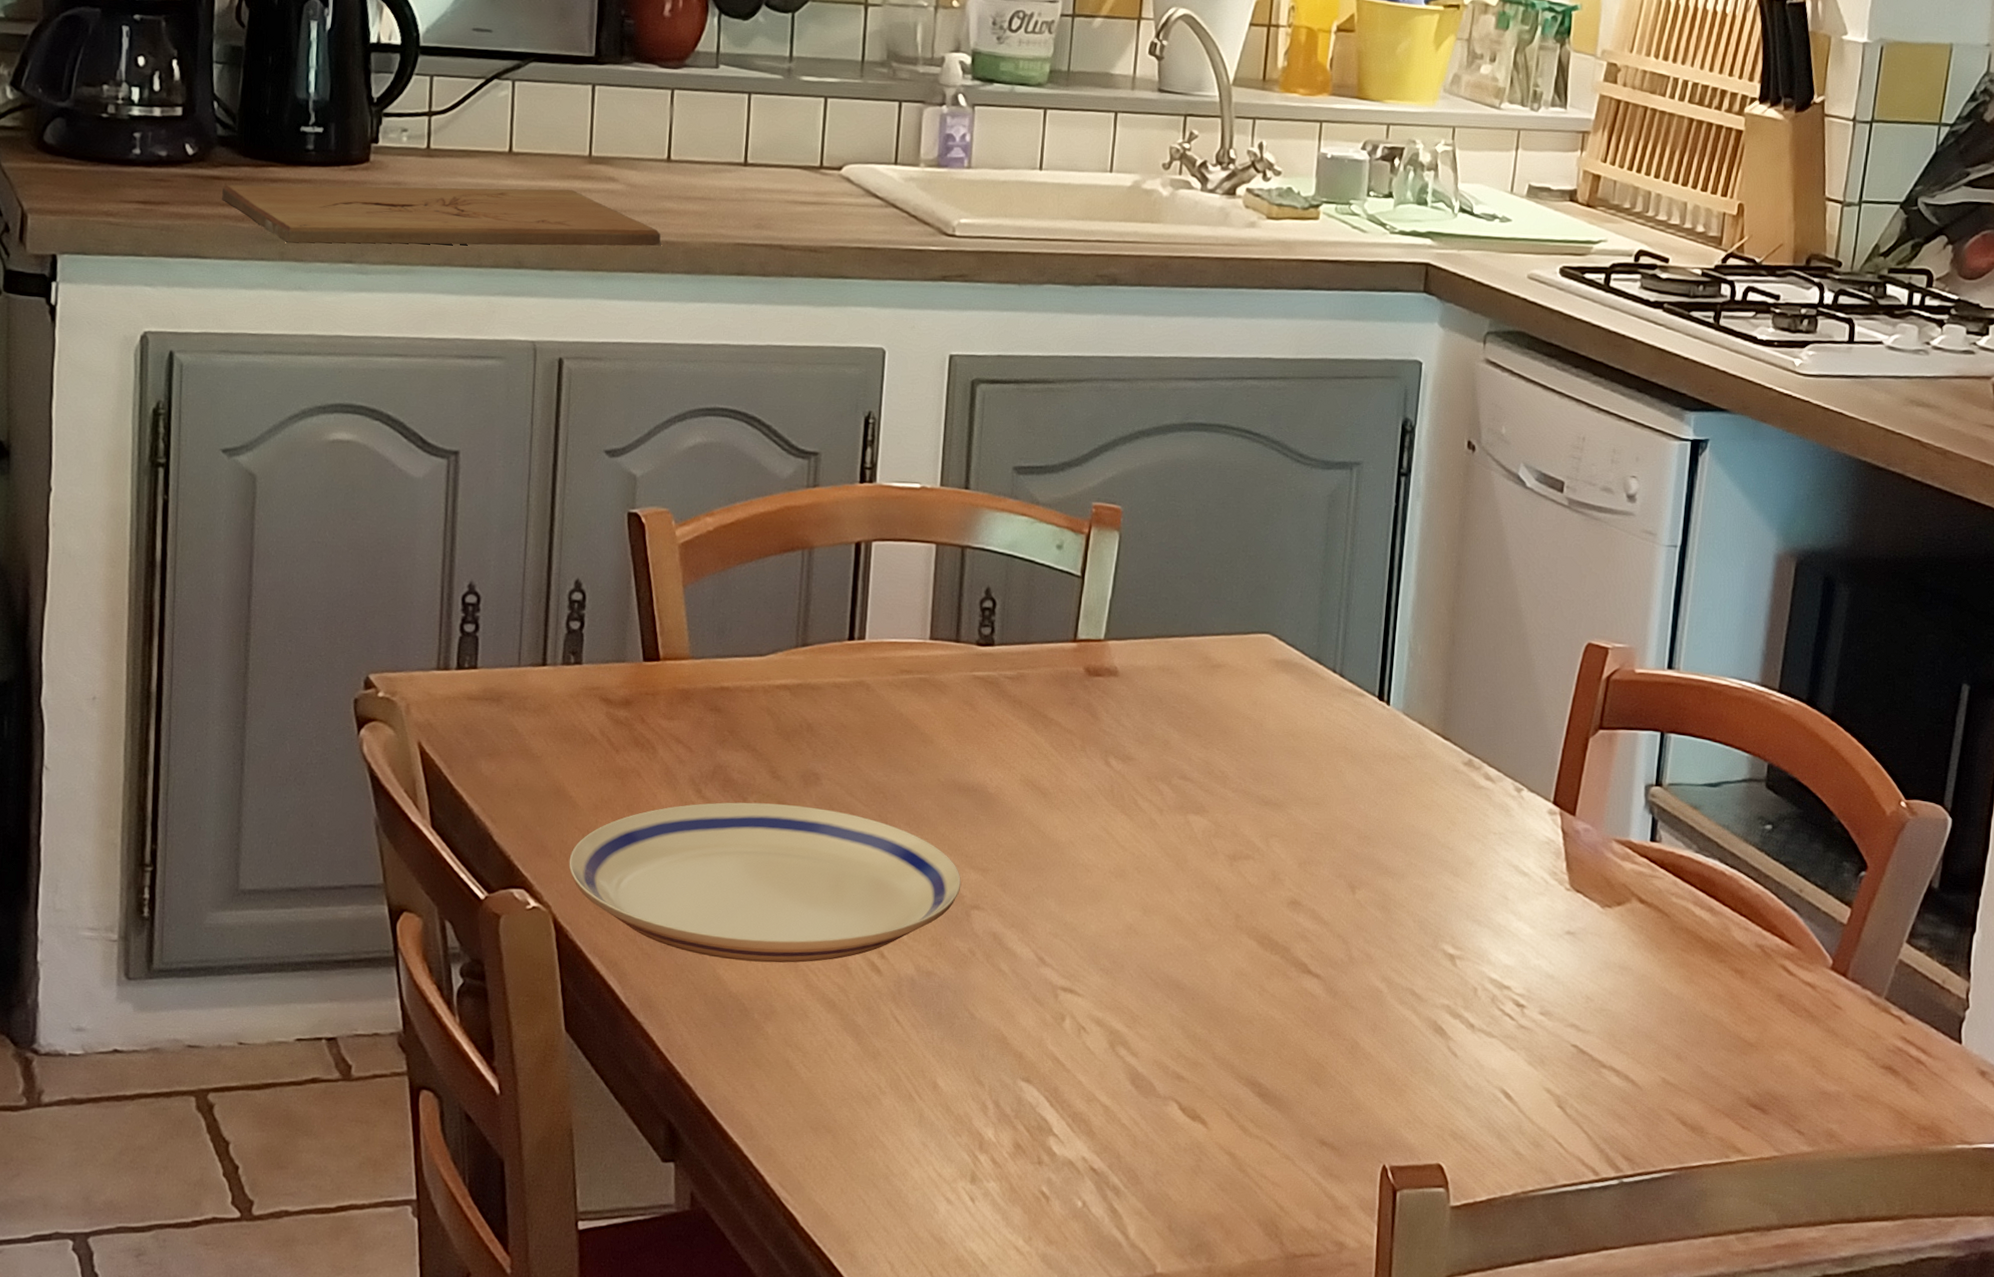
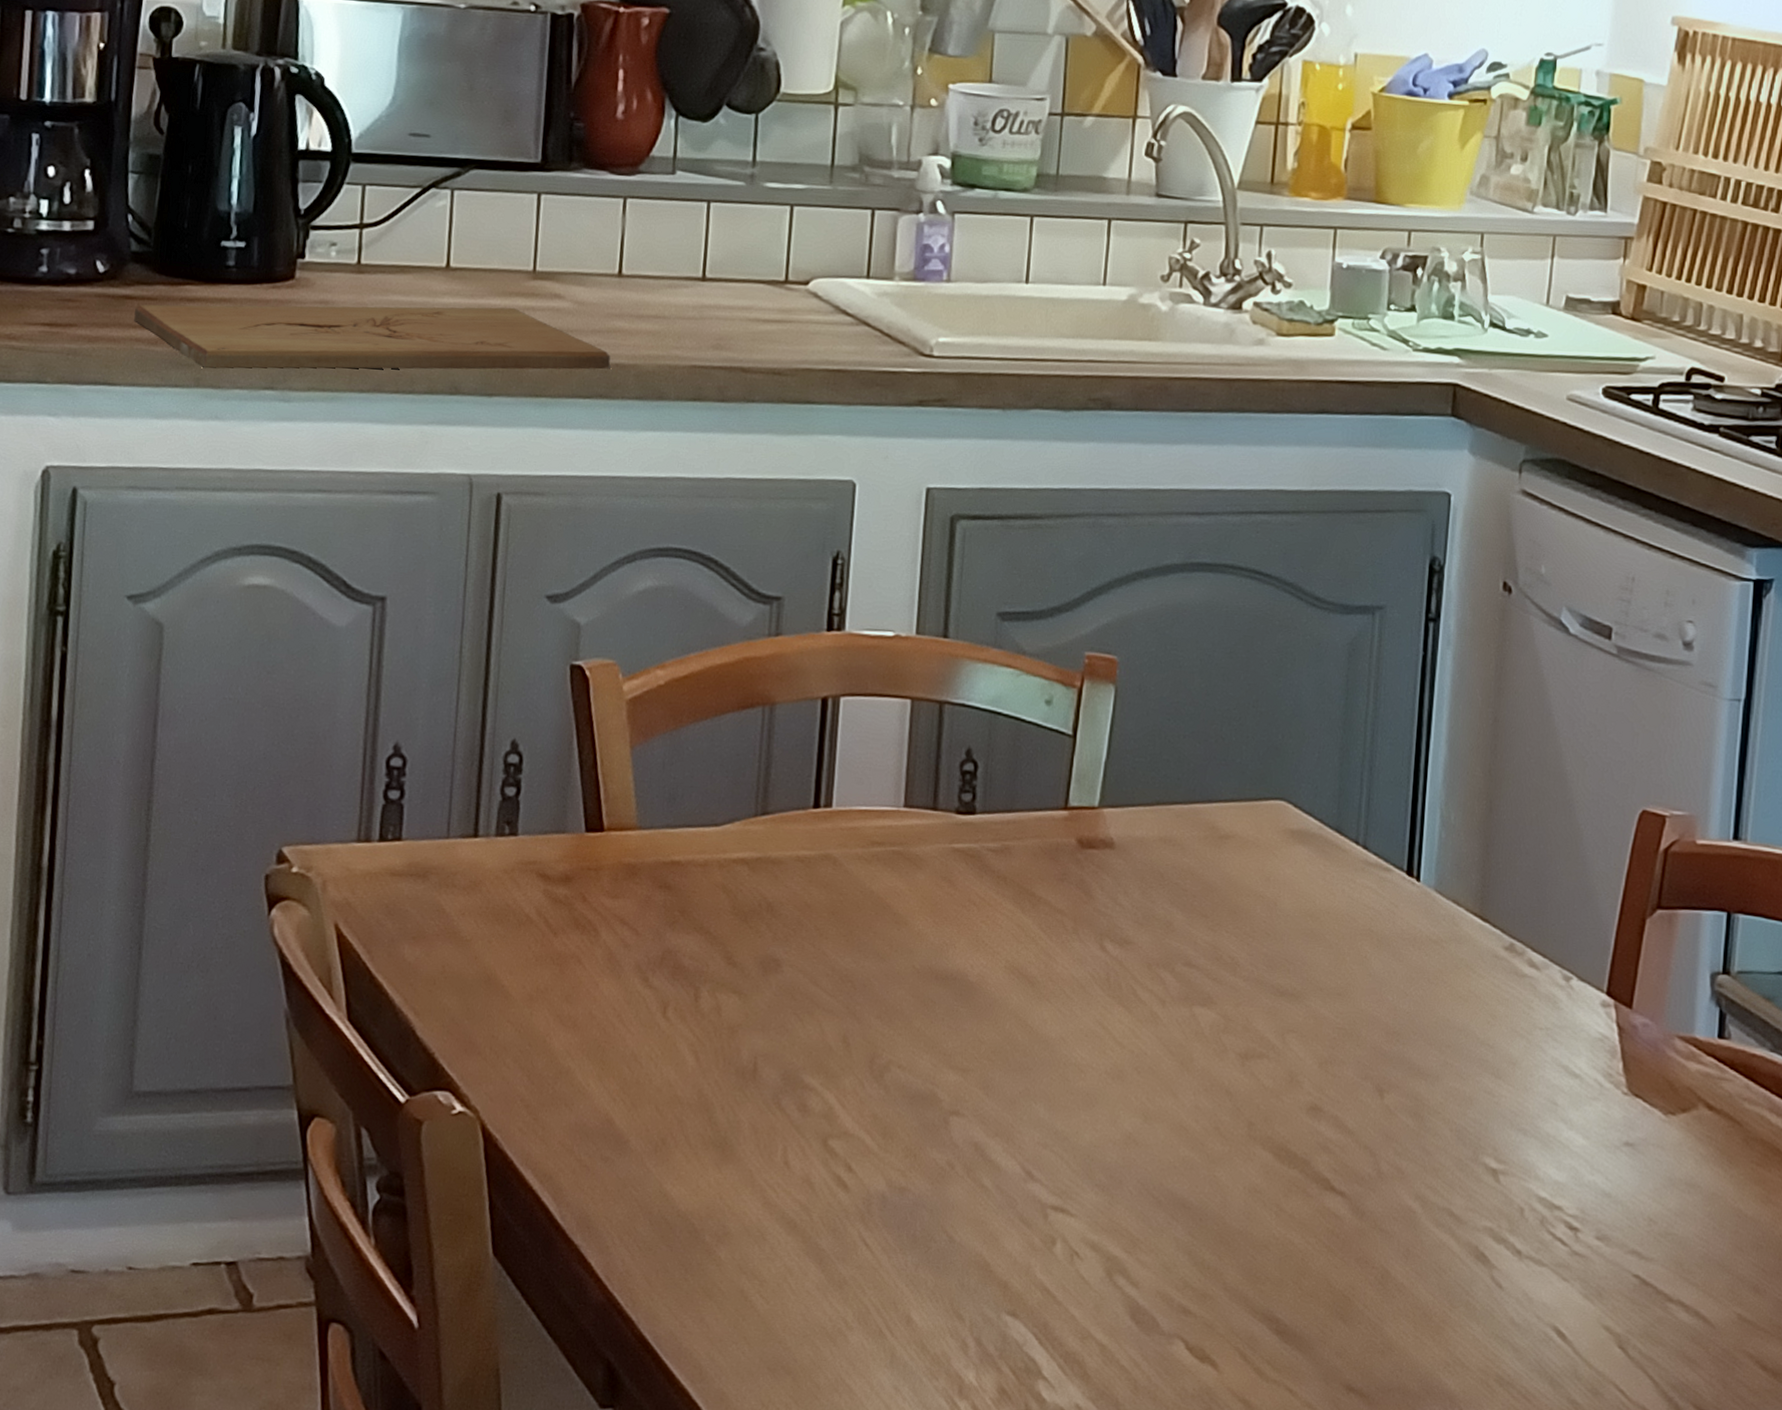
plate: present [569,802,962,963] -> none [499,992,939,1177]

